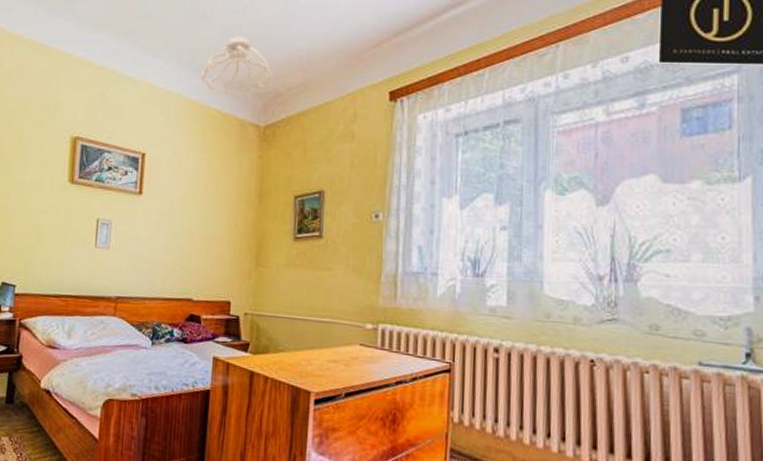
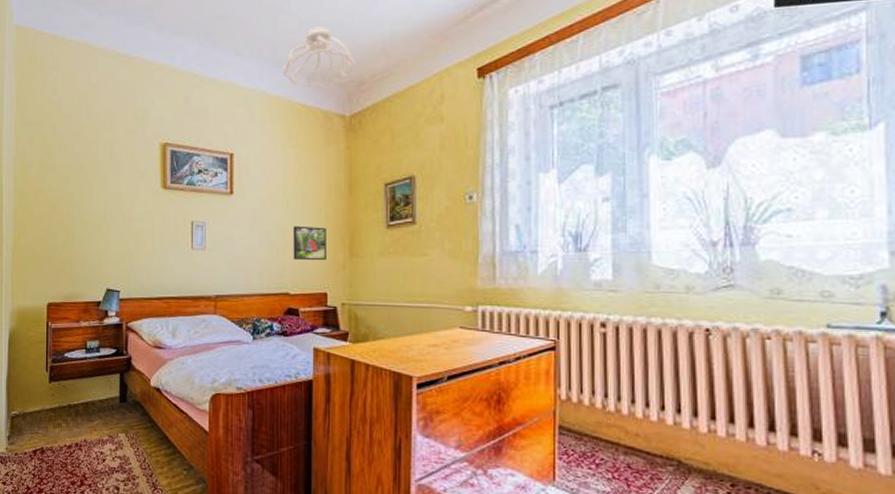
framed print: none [199,231,234,268] -> present [293,226,326,260]

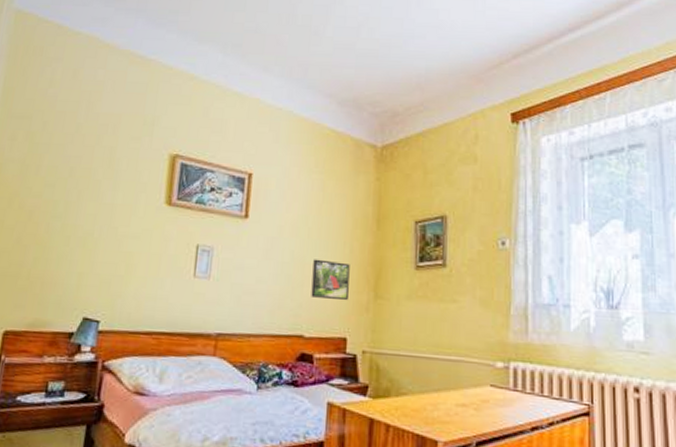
ceiling light fixture: present [283,26,355,88] -> none [314,53,390,114]

